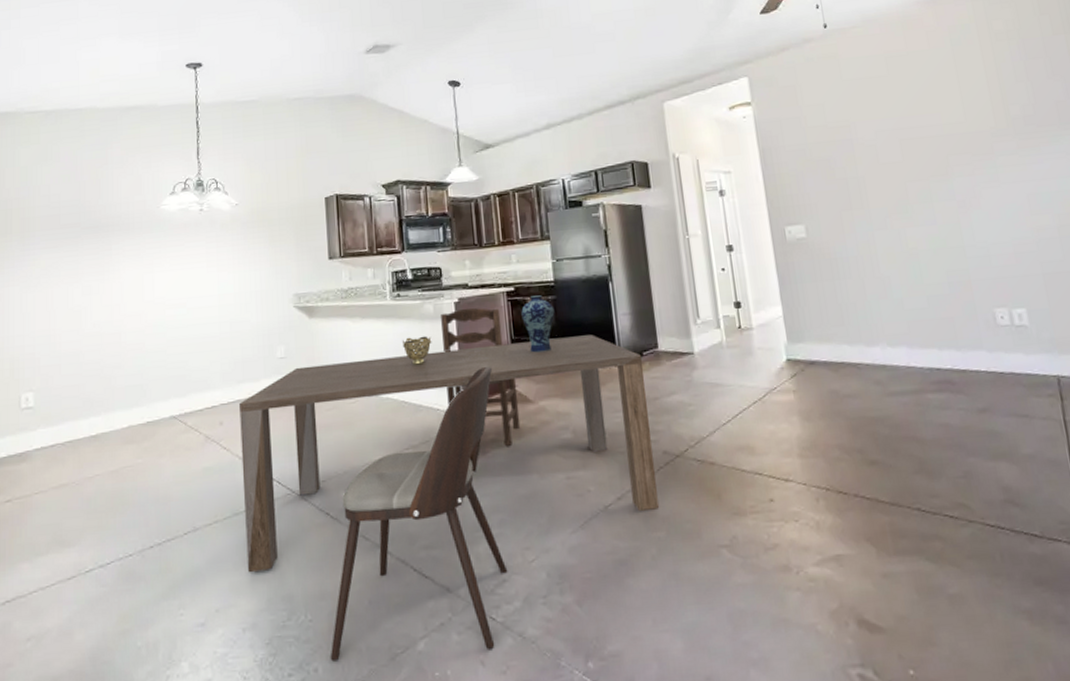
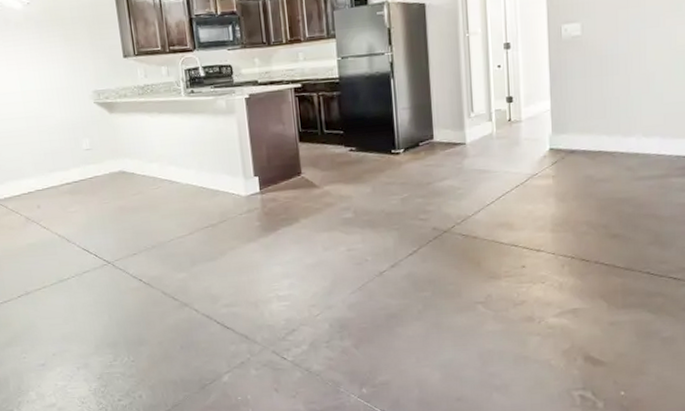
dining table: present [239,334,659,573] -> none [53,127,426,326]
dining chair: present [330,366,508,662] -> none [151,155,297,390]
decorative bowl: present [401,336,432,366] -> none [197,129,226,157]
dining chair: present [440,307,521,446] -> none [232,103,308,224]
vase: present [521,295,555,353] -> none [308,91,340,144]

